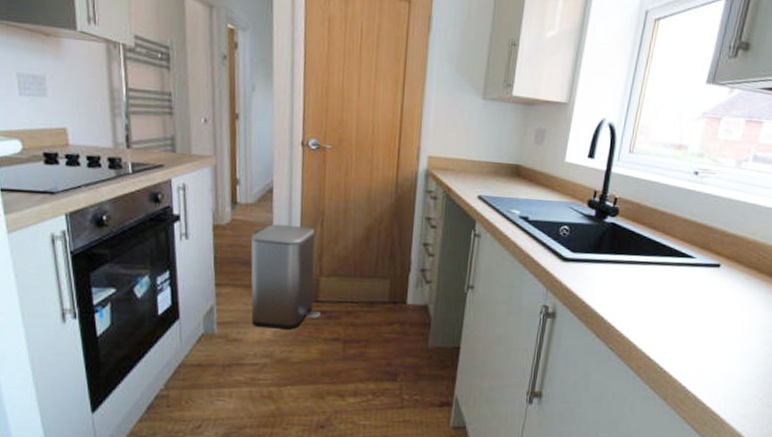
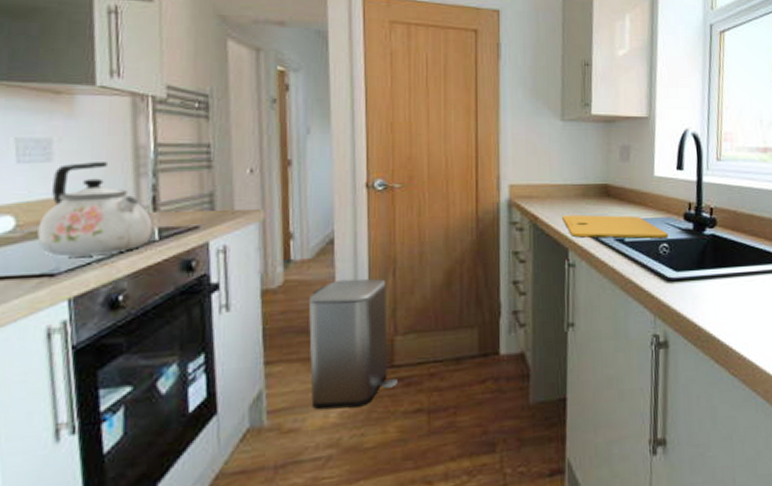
kettle: none [39,99,127,181] -> present [37,162,153,257]
cutting board: none [474,189,570,221] -> present [562,214,668,239]

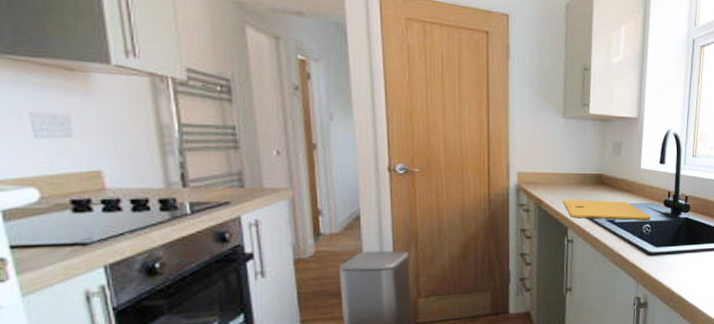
kettle: present [37,162,153,257] -> none [65,139,184,228]

